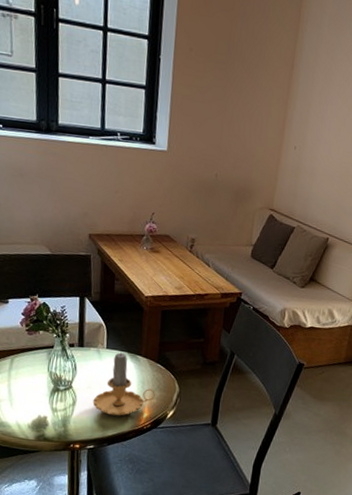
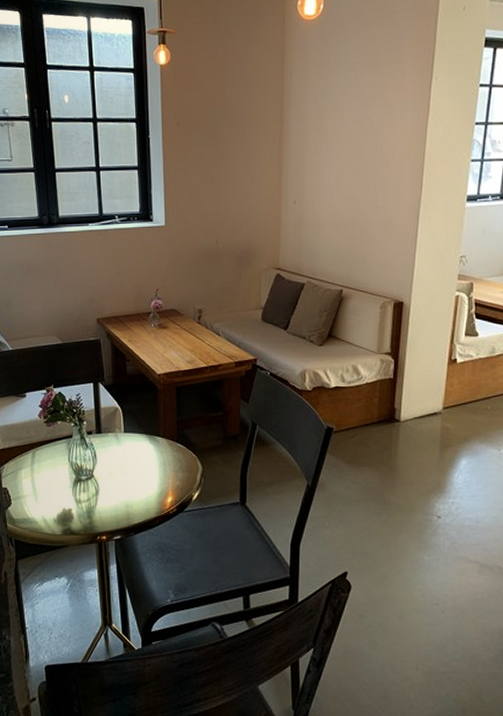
candle: present [92,351,155,416] -> none [115,434,178,502]

